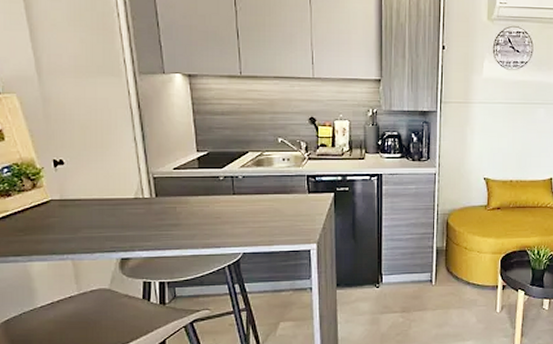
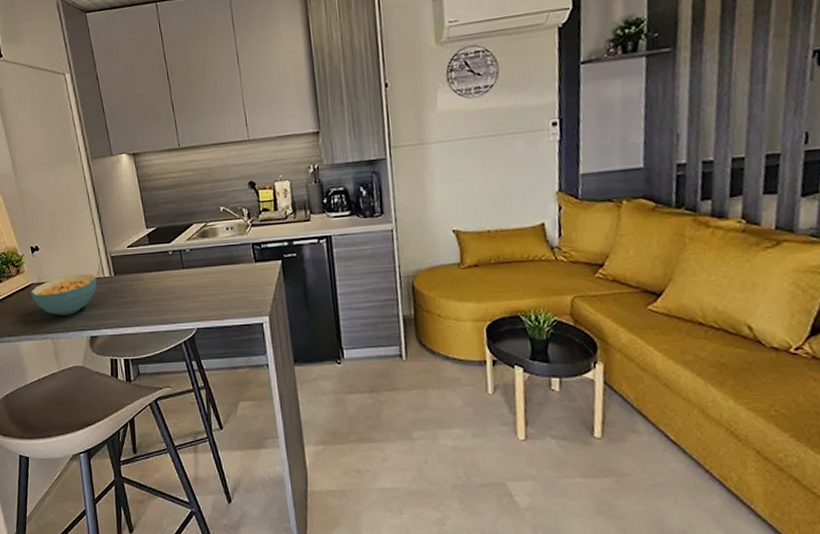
cereal bowl: none [50,192,135,235] -> present [31,273,97,315]

